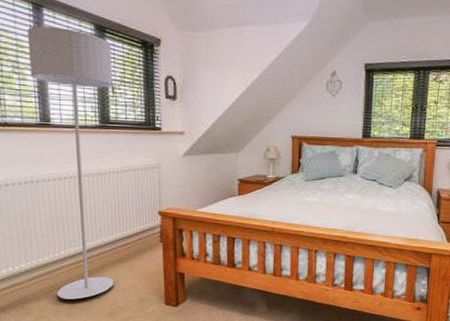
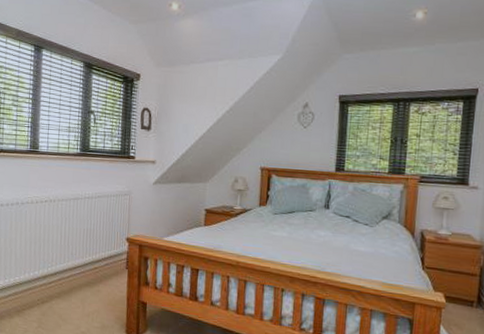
floor lamp: present [27,26,113,300] -> none [26,64,96,321]

